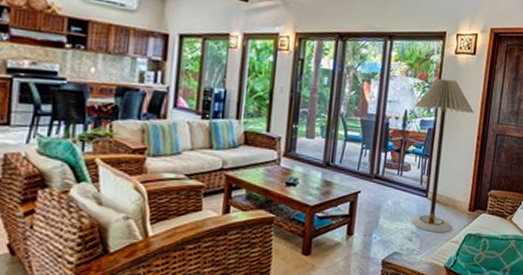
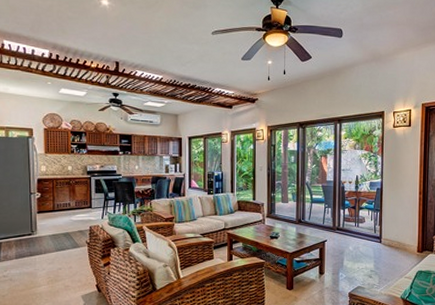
floor lamp: present [410,78,475,233] -> none [364,148,415,271]

